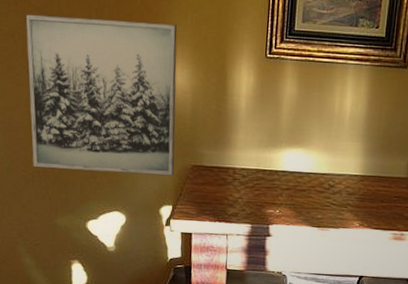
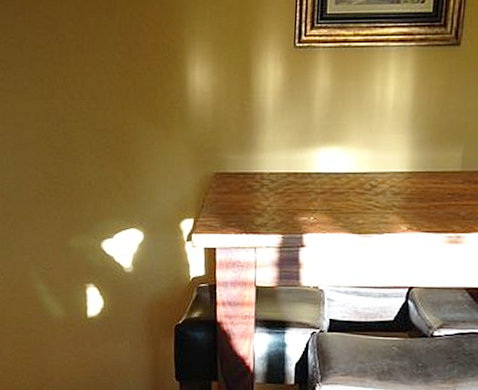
wall art: present [25,14,177,176] -> none [33,18,196,187]

